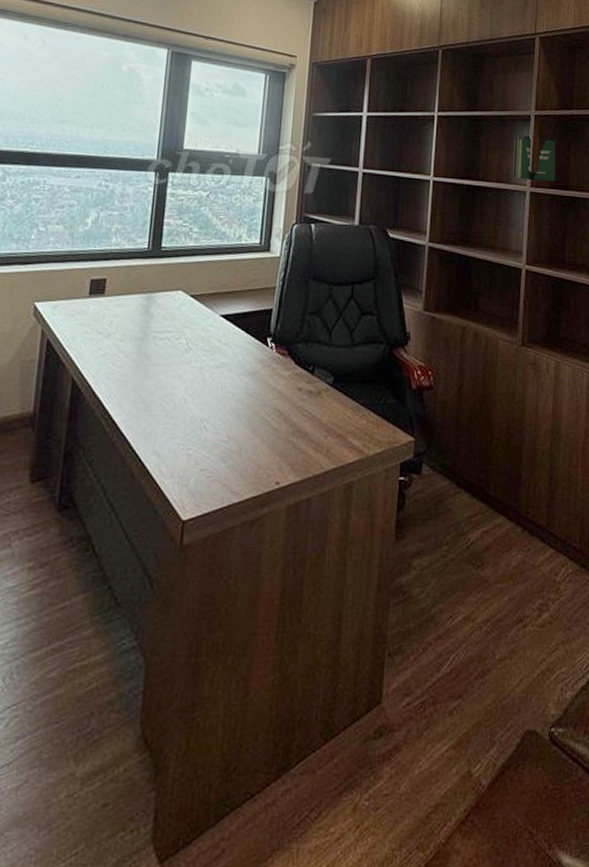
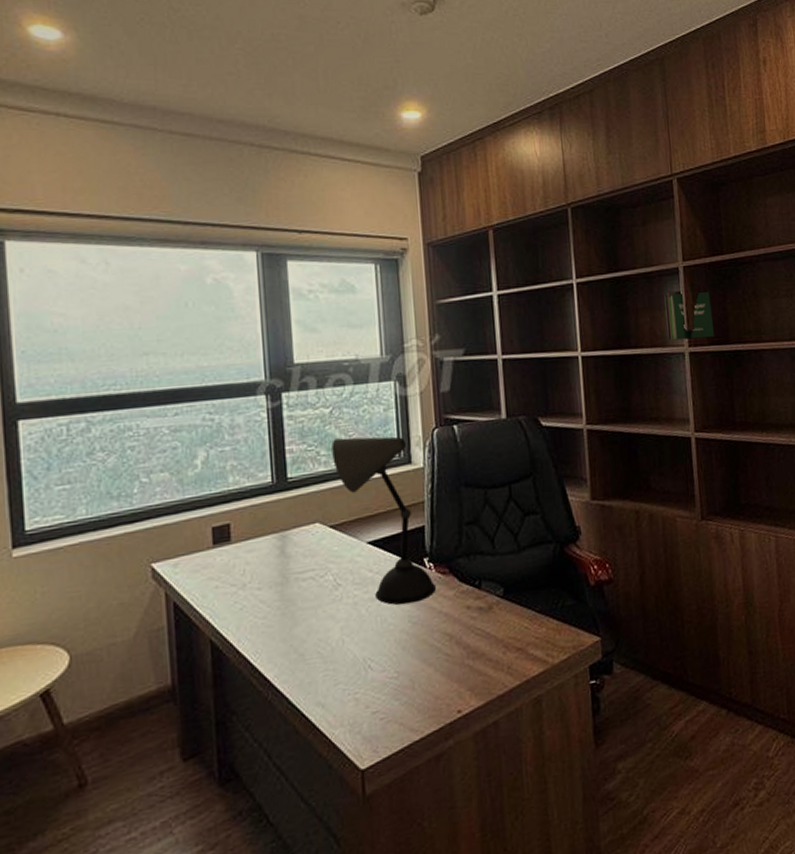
desk lamp: none [202,219,274,377] -> present [331,436,436,605]

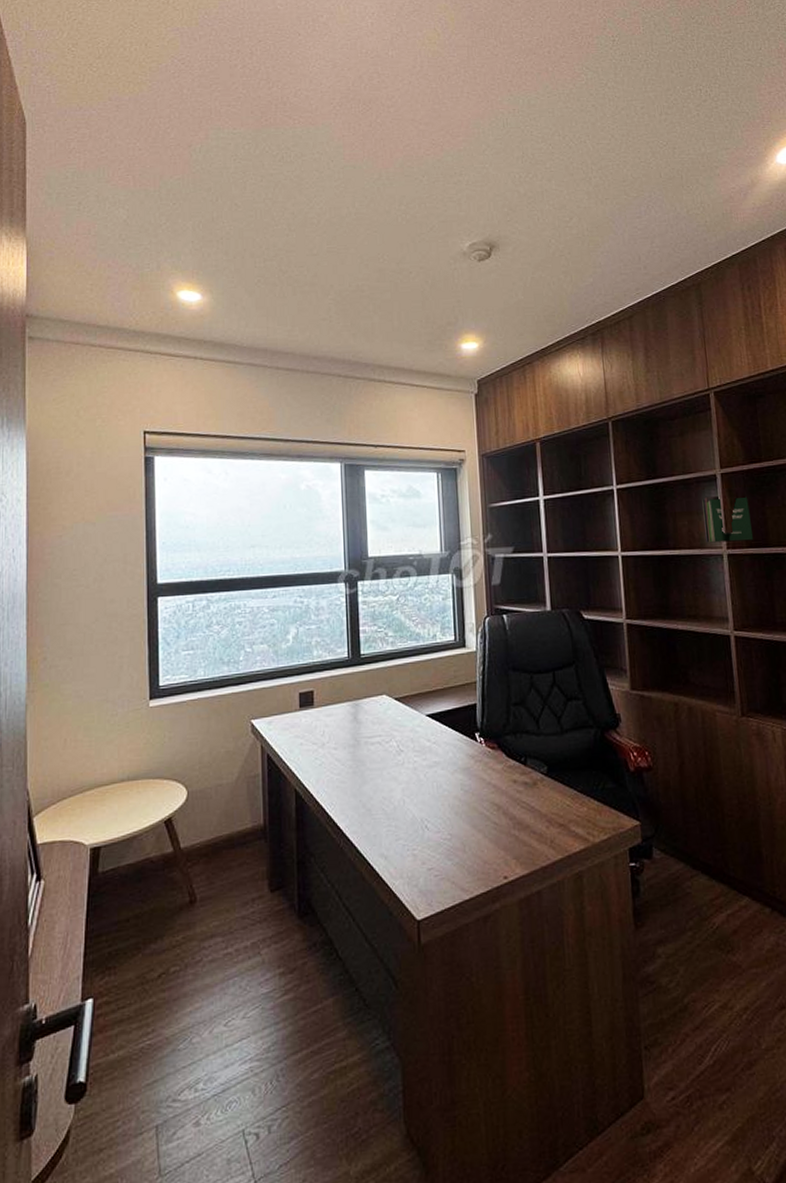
desk lamp: present [331,436,436,605] -> none [398,622,485,774]

